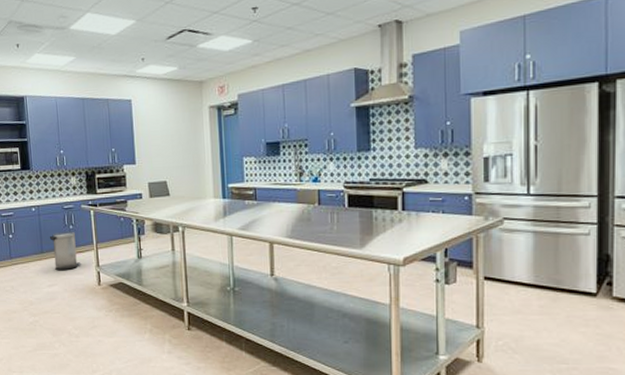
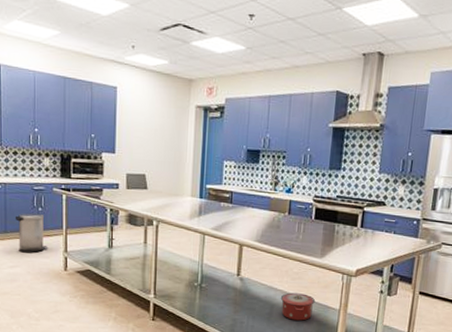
casserole: none [321,290,361,321] -> present [280,293,316,322]

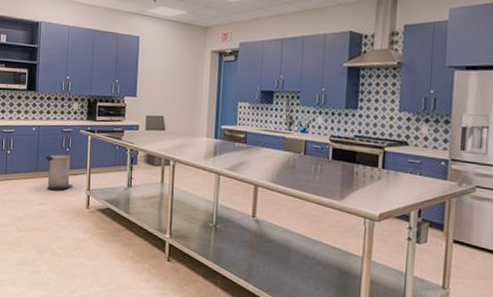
casserole: present [280,293,316,322] -> none [298,237,336,268]

